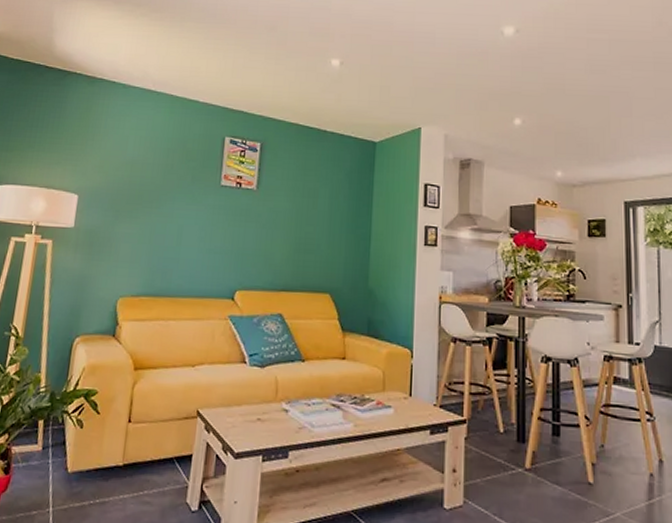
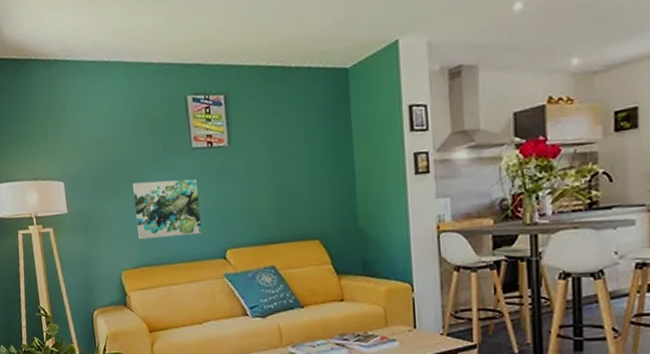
wall art: none [145,209,219,270] -> present [133,179,202,240]

